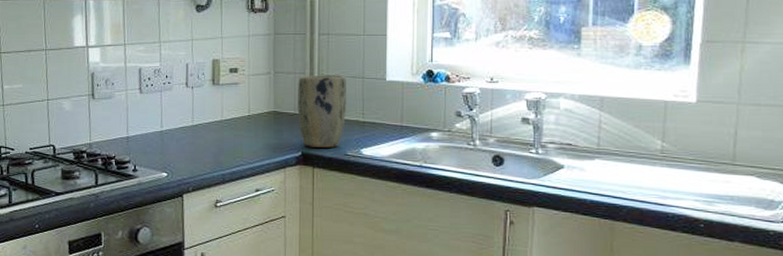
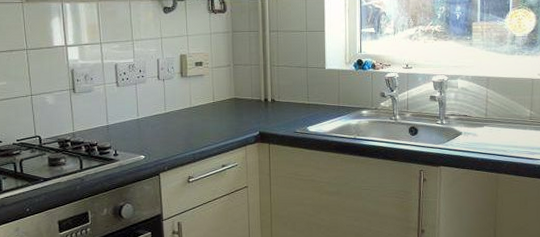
plant pot: present [297,75,346,148] -> none [254,65,294,127]

